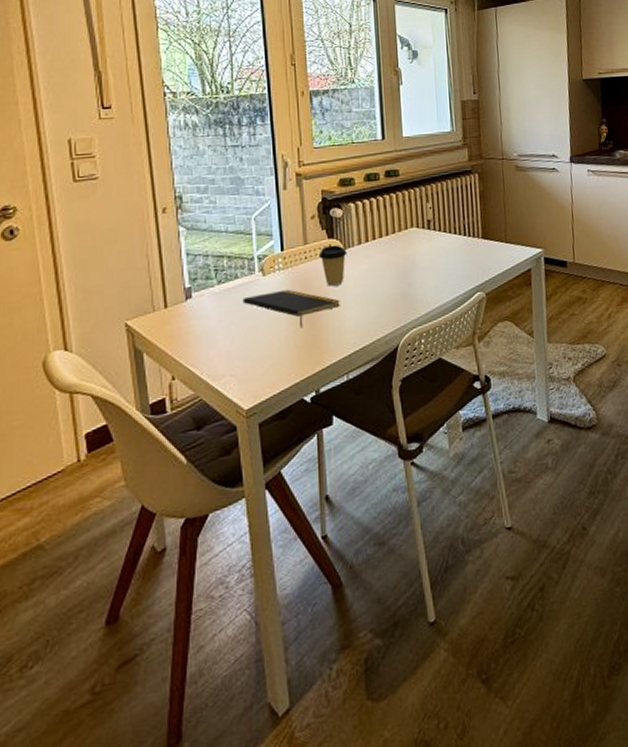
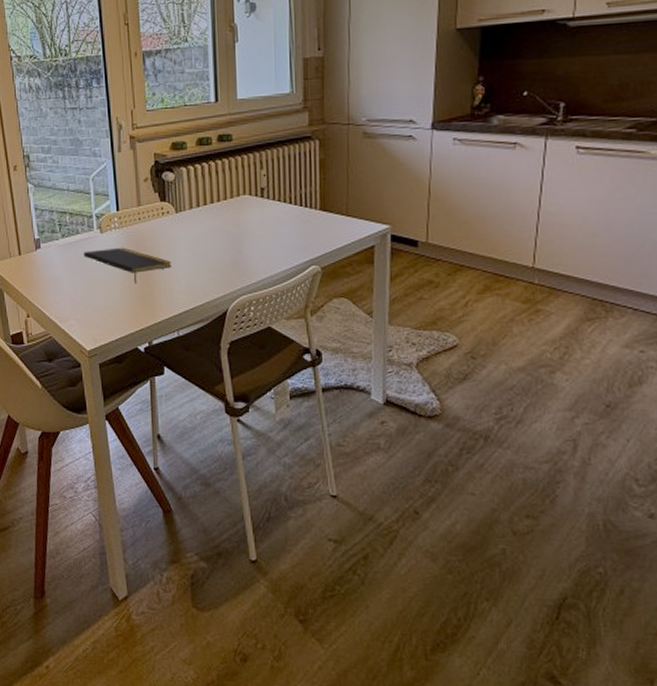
coffee cup: present [318,245,348,286] -> none [151,208,179,248]

